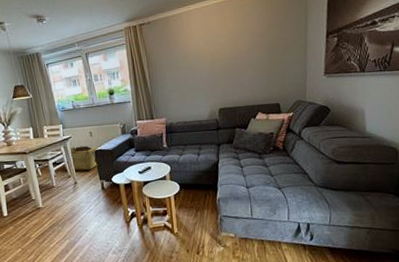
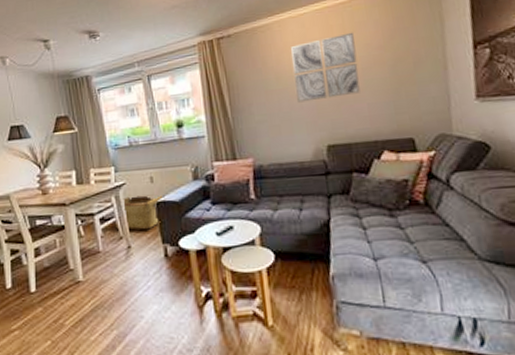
wall art: none [196,22,245,77] -> present [291,32,360,103]

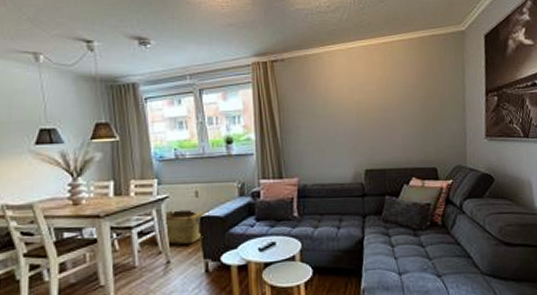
wall art: present [291,32,360,103] -> none [339,70,396,129]

